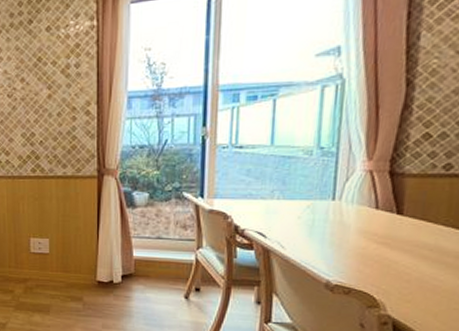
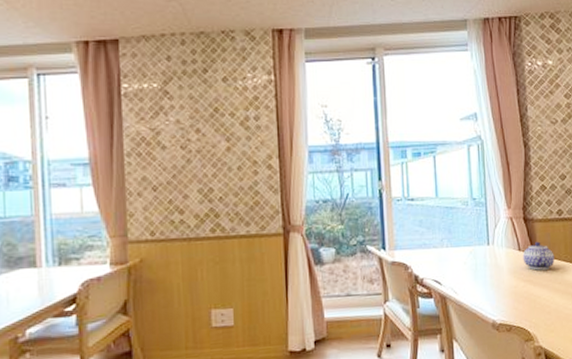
teapot: none [380,200,429,233] -> present [522,241,555,271]

